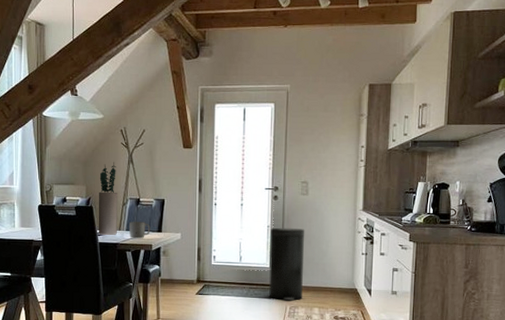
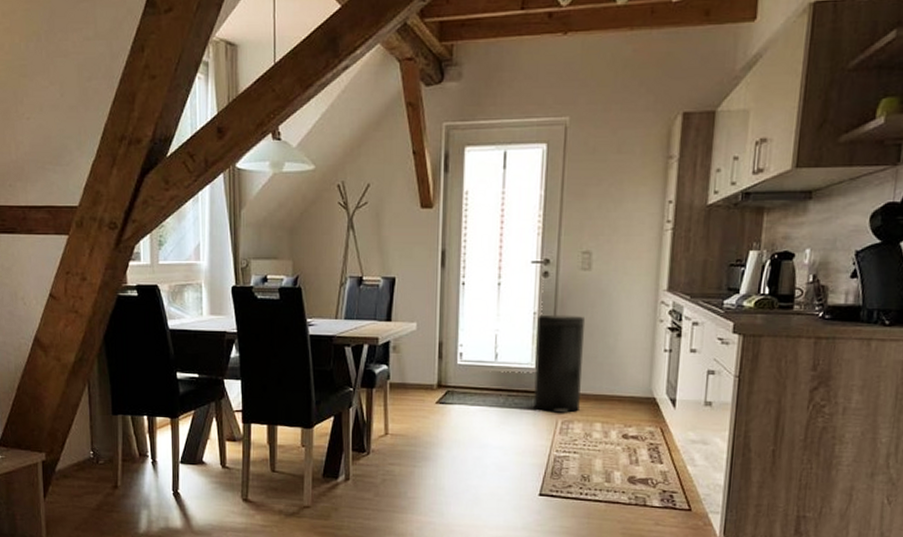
vase: present [98,162,118,236] -> none [308,228,334,326]
mug: present [129,222,150,239] -> none [349,307,377,330]

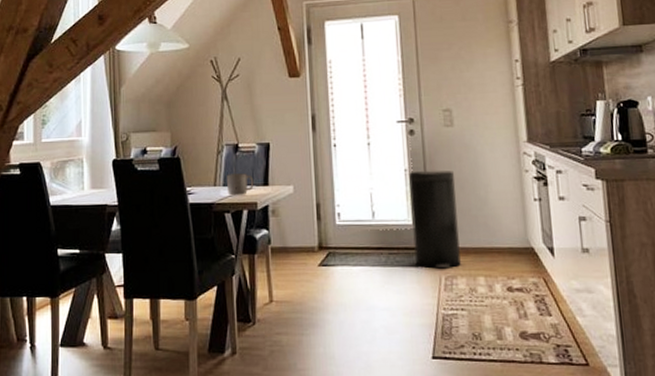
mug: none [349,307,377,330] -> present [227,173,254,196]

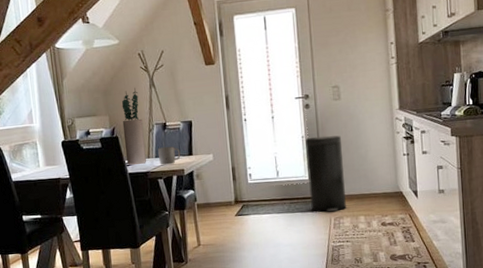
vase: none [186,100,213,194] -> present [121,88,147,166]

